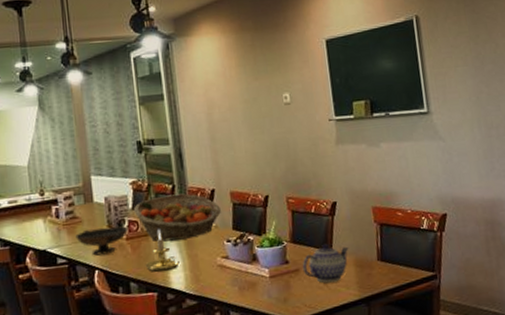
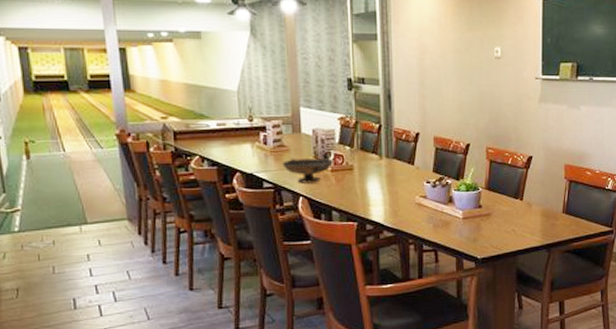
fruit basket: present [134,193,221,242] -> none [340,134,423,177]
candle holder: present [145,229,180,272] -> none [347,165,380,204]
teapot: present [302,243,349,283] -> none [494,193,538,229]

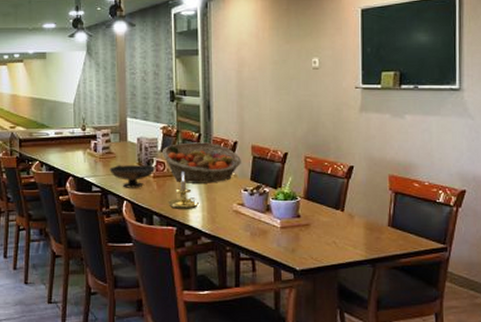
fruit basket: none [340,134,423,177] -> present [162,142,241,183]
candle holder: none [347,165,380,204] -> present [168,172,199,209]

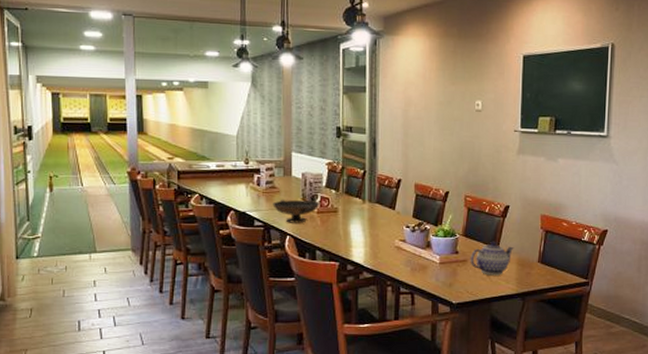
fruit basket: present [162,142,241,183] -> none [327,179,404,220]
candle holder: present [168,172,199,209] -> none [331,208,362,245]
teapot: none [313,204,361,241] -> present [470,241,514,276]

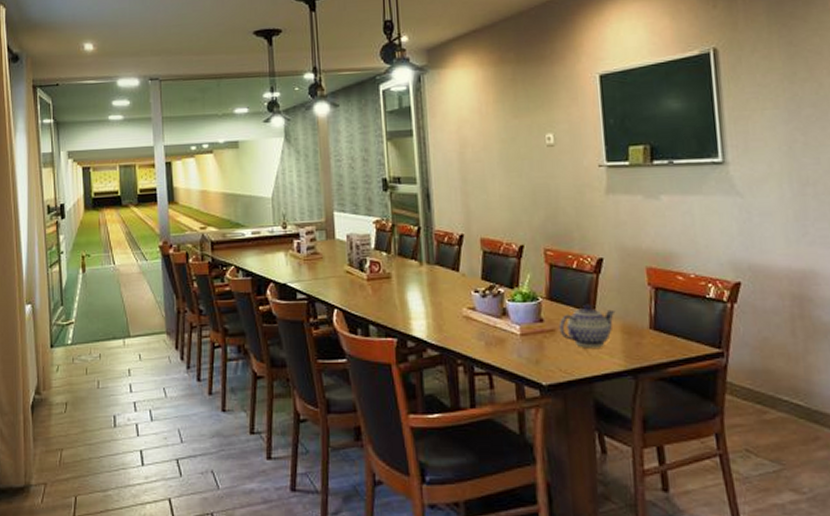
decorative bowl: present [273,199,319,223] -> none [316,266,369,294]

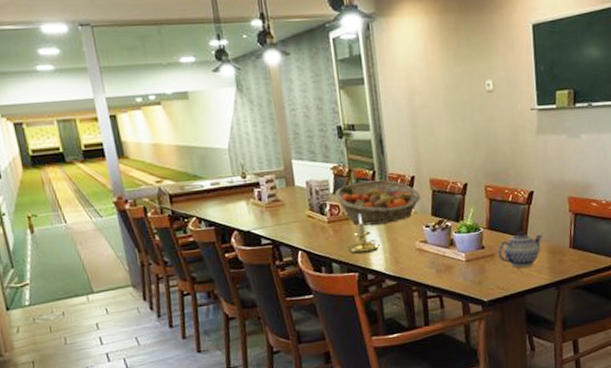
fruit basket: none [376,237,469,286] -> present [335,179,420,226]
candle holder: none [385,272,422,317] -> present [346,213,380,254]

